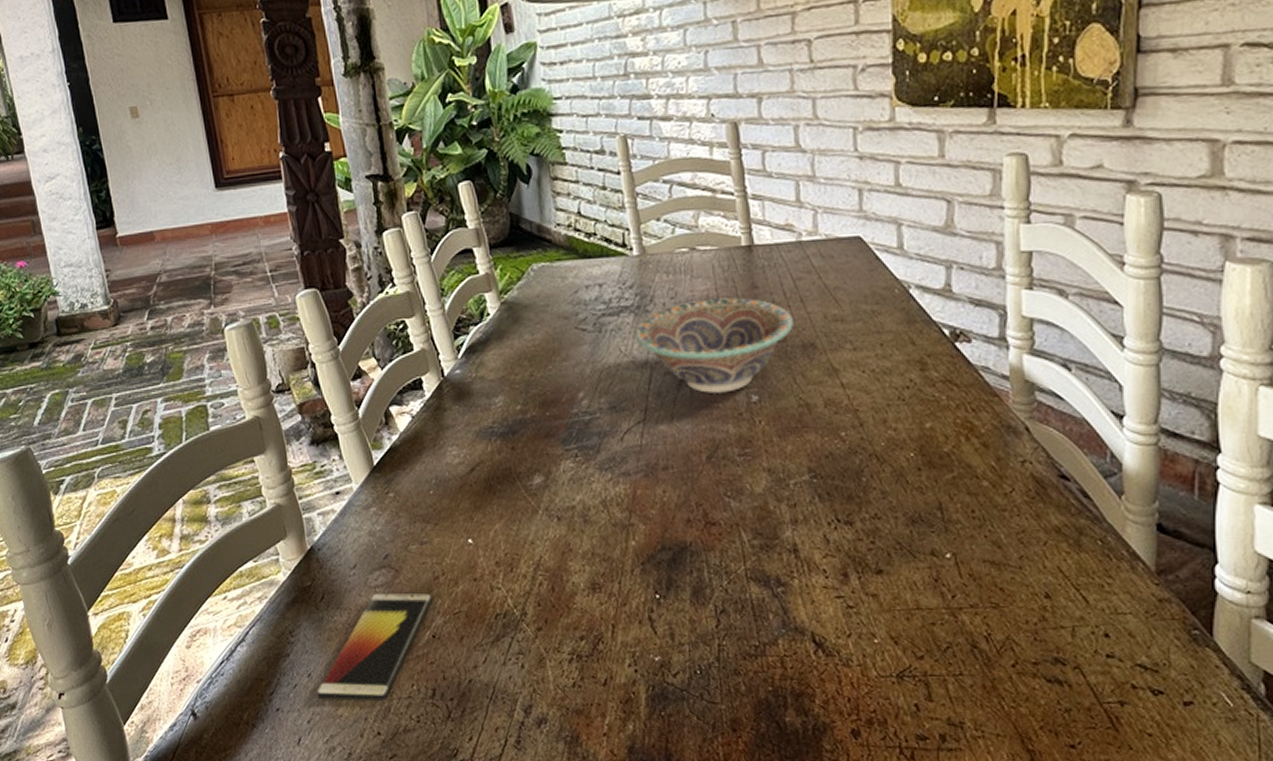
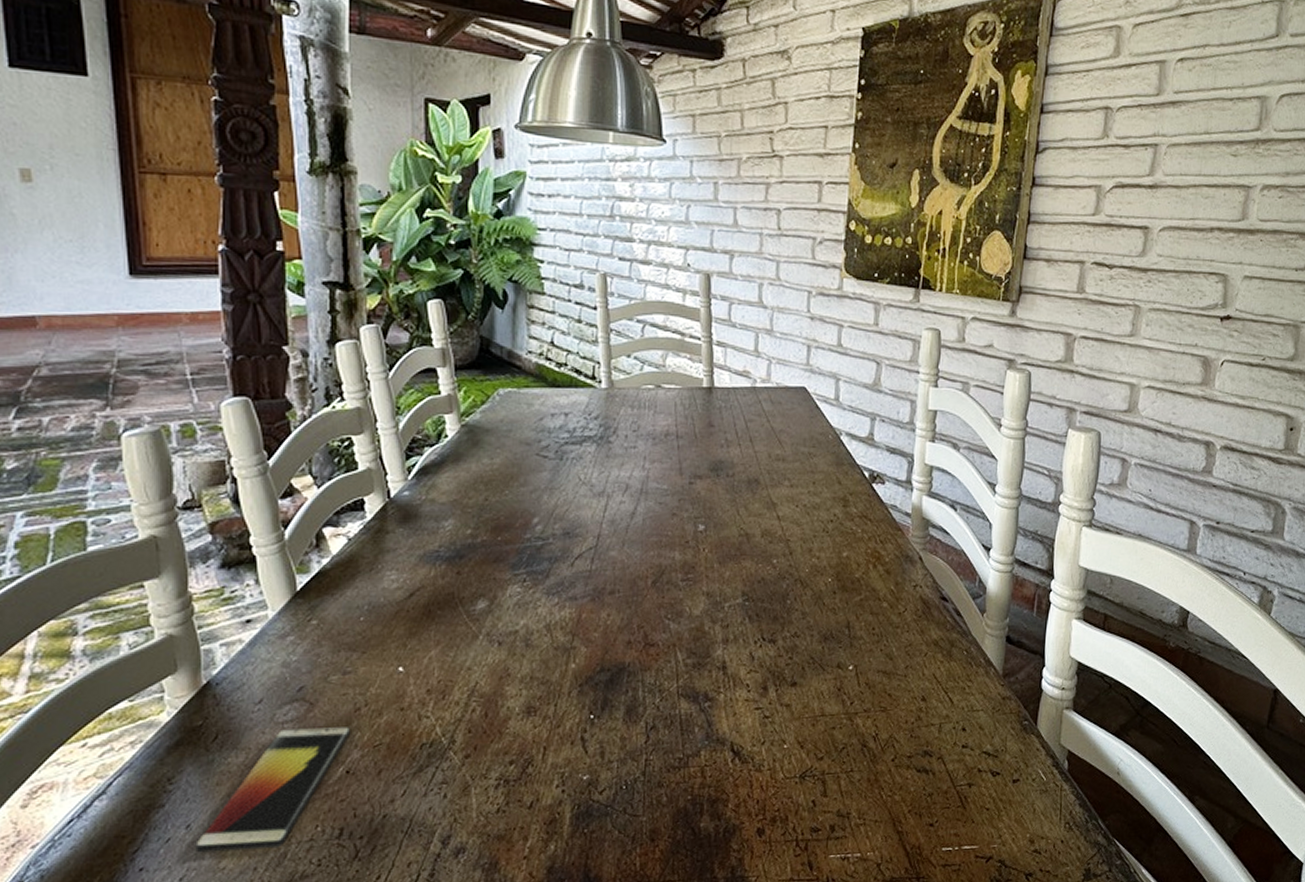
decorative bowl: present [634,297,793,393] -> none [595,434,742,522]

